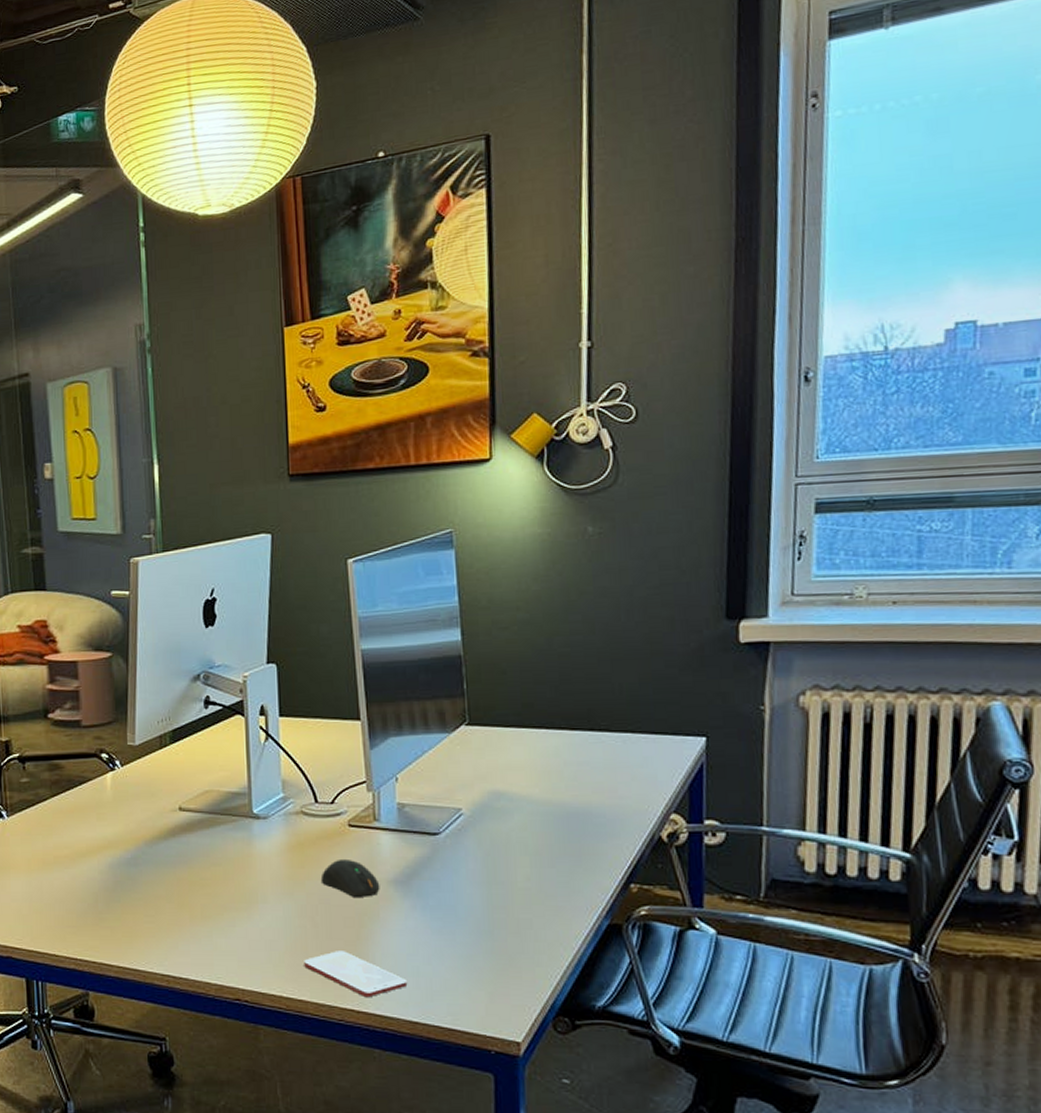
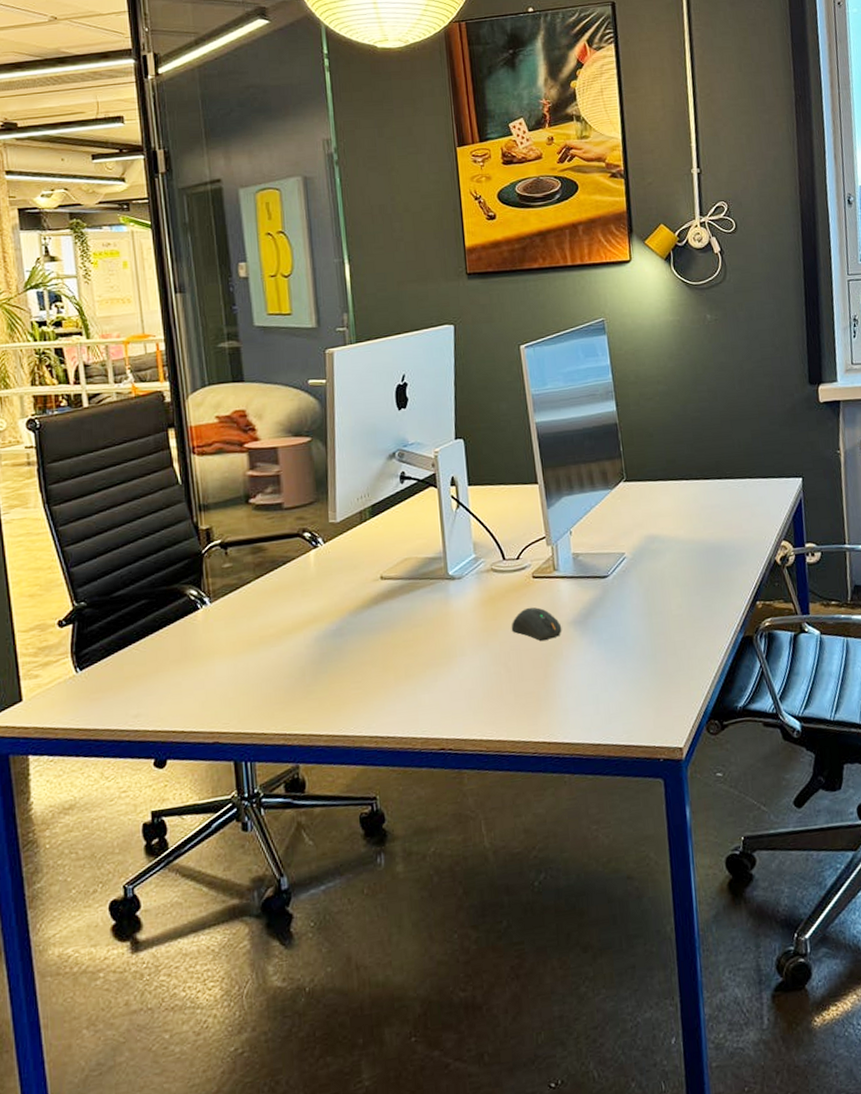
smartphone: present [304,951,408,998] -> none [500,690,590,729]

